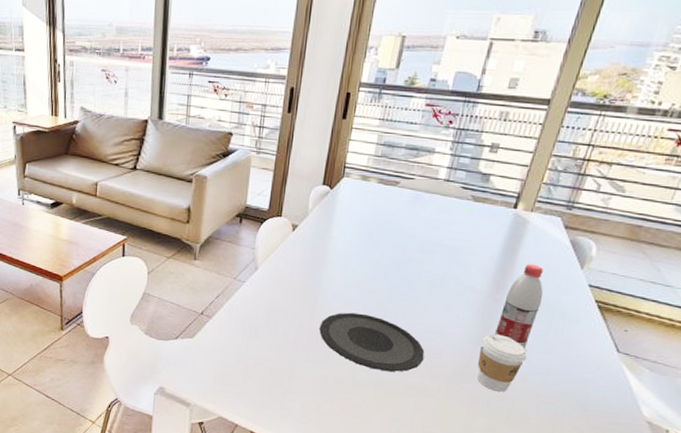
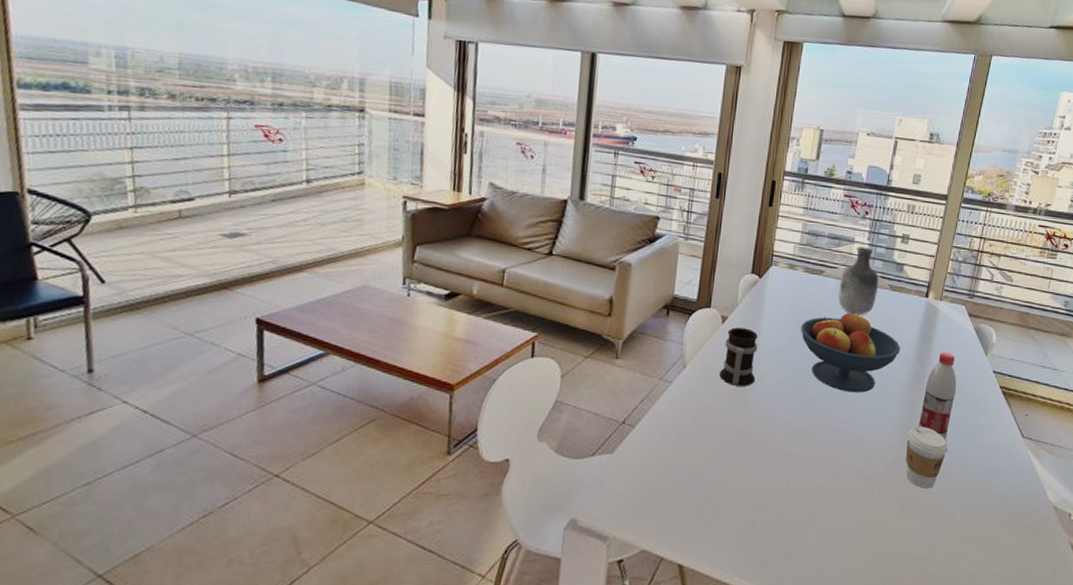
mug: none [289,235,328,289] -> present [719,327,758,386]
plate: present [319,312,425,372] -> none [751,411,856,477]
fruit bowl: none [372,222,480,300] -> present [801,311,901,393]
vase: none [413,157,461,225] -> present [838,246,879,314]

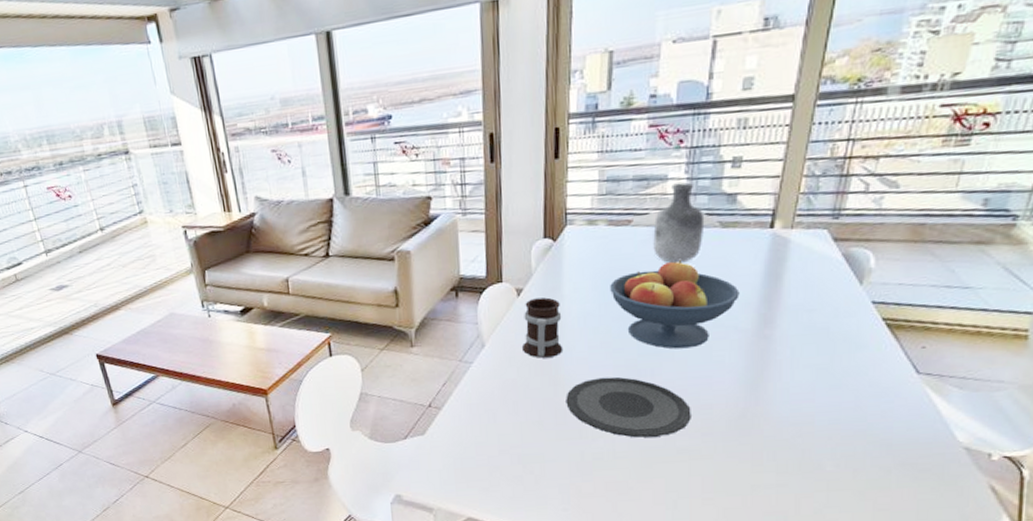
plate: none [751,411,856,477] -> present [566,376,691,438]
coffee cup: present [906,426,948,488] -> none [756,375,811,441]
water bottle: present [918,352,957,440] -> none [769,288,820,388]

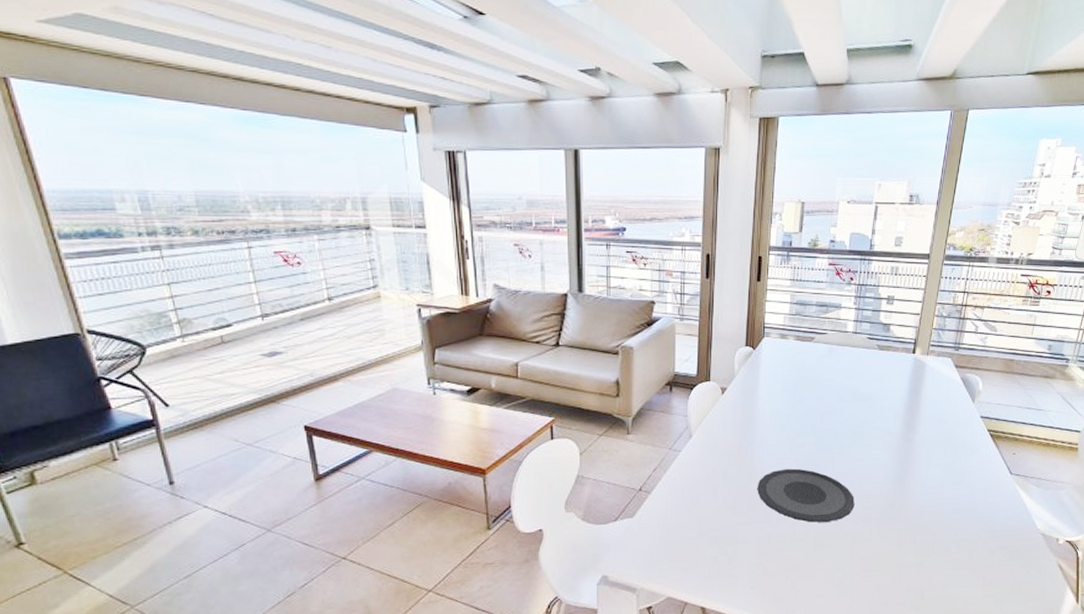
mug: present [521,297,563,358] -> none [723,397,757,450]
fruit bowl: present [610,259,740,349] -> none [796,372,891,447]
vase: present [653,182,705,263] -> none [829,312,867,375]

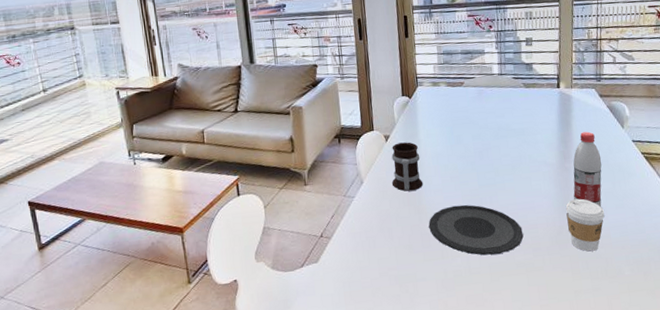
mug: none [723,397,757,450] -> present [391,142,424,192]
coffee cup: none [902,472,940,526] -> present [566,198,605,252]
water bottle: none [911,403,946,483] -> present [573,131,602,208]

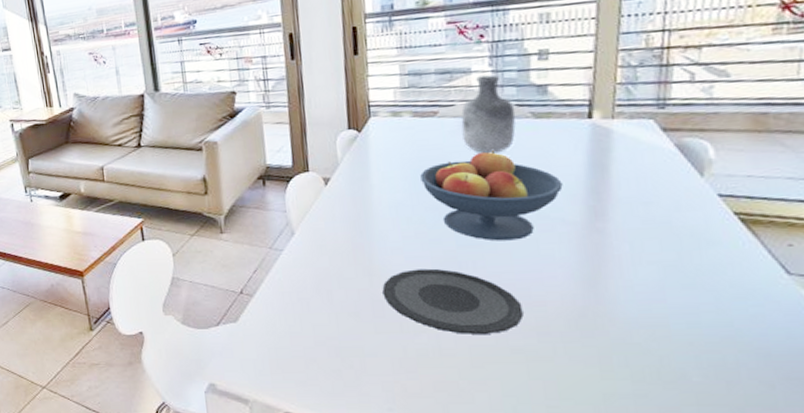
mug: present [391,142,424,192] -> none [332,186,376,247]
fruit bowl: none [453,111,544,181] -> present [420,149,563,241]
vase: none [479,55,514,114] -> present [461,75,516,153]
coffee cup: present [566,198,605,252] -> none [594,271,661,344]
water bottle: present [573,131,602,208] -> none [607,180,661,286]

